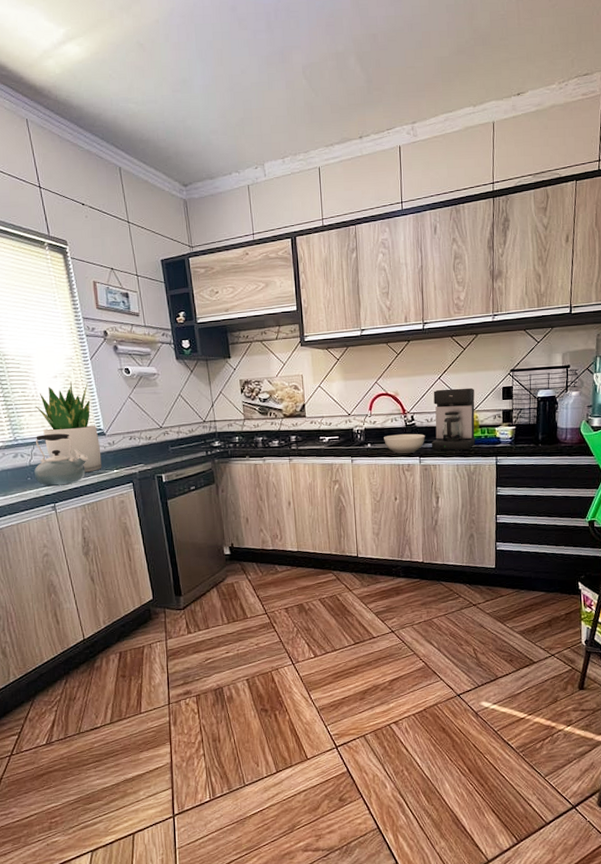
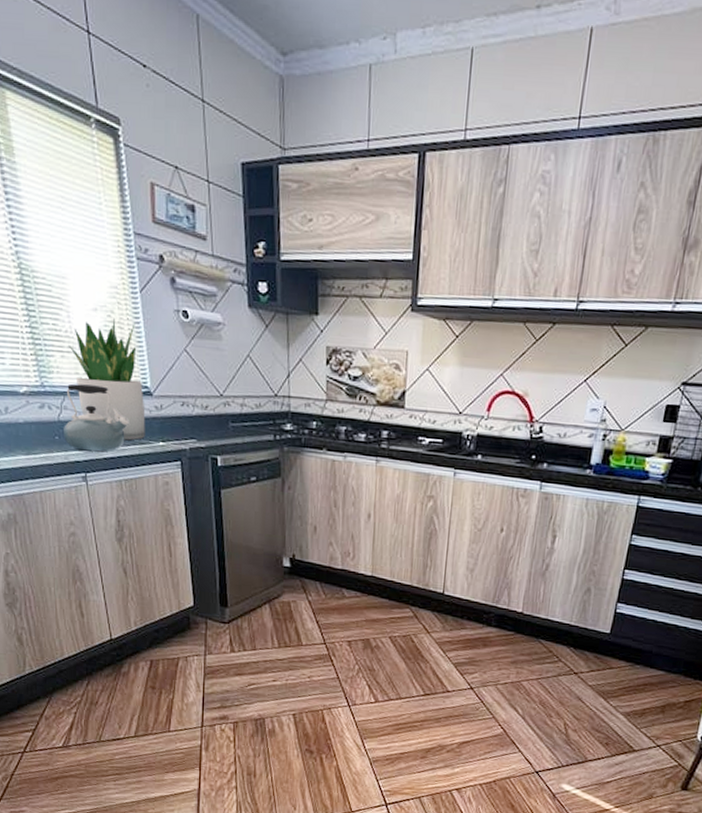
bowl: present [384,433,426,454] -> none [499,447,554,475]
coffee maker: present [431,387,476,451] -> none [558,396,628,481]

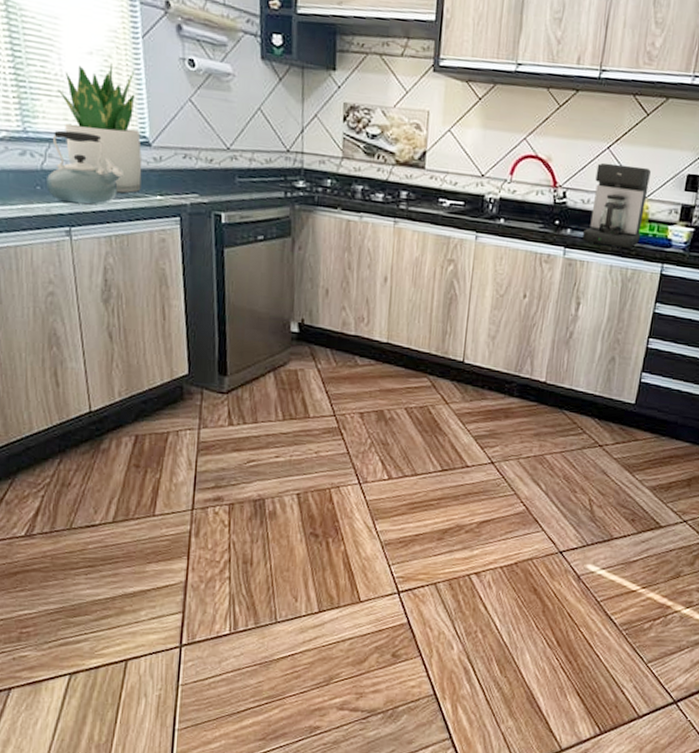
coffee maker: none [558,396,628,481] -> present [581,162,651,248]

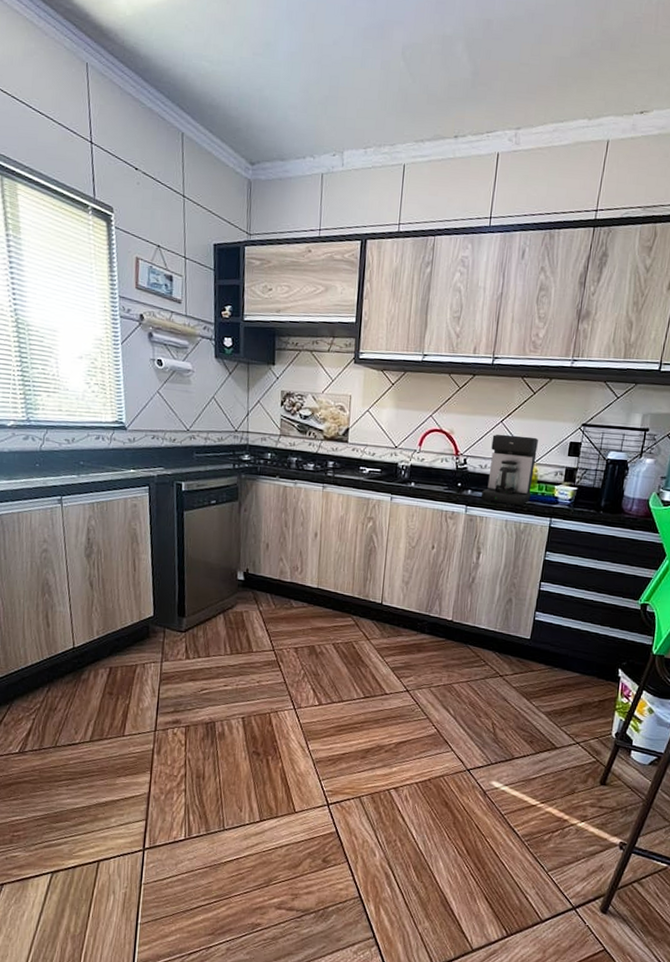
kettle: present [45,130,125,205] -> none [43,419,106,478]
planter: present [57,63,142,194] -> none [54,365,120,468]

